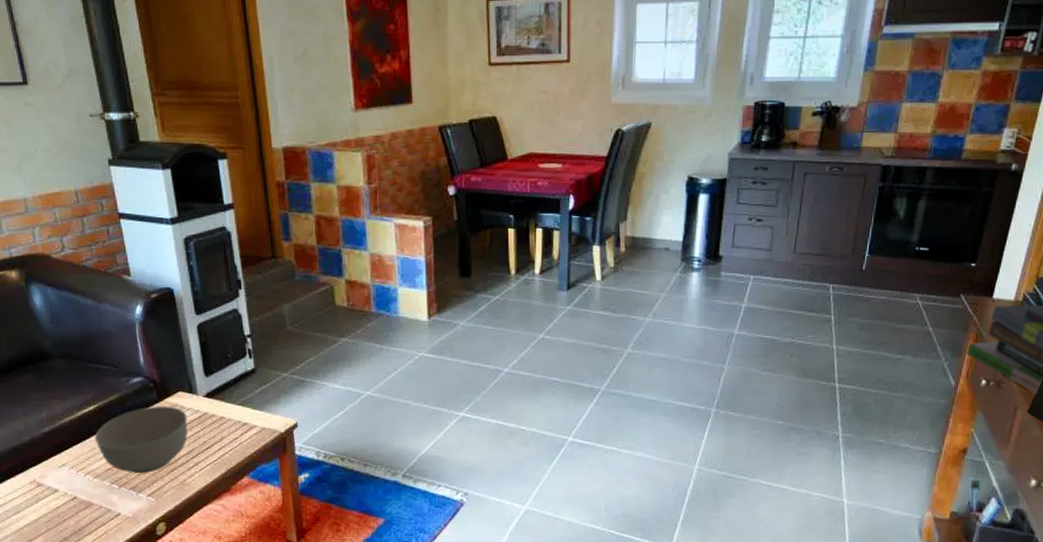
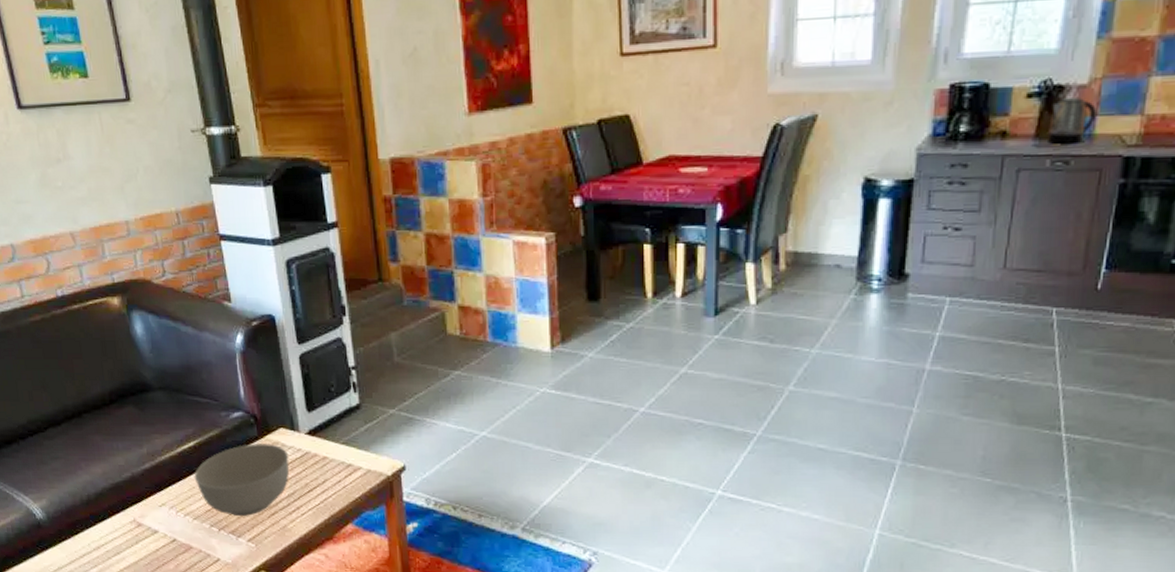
kettle: none [827,117,863,153] -> present [1048,98,1096,144]

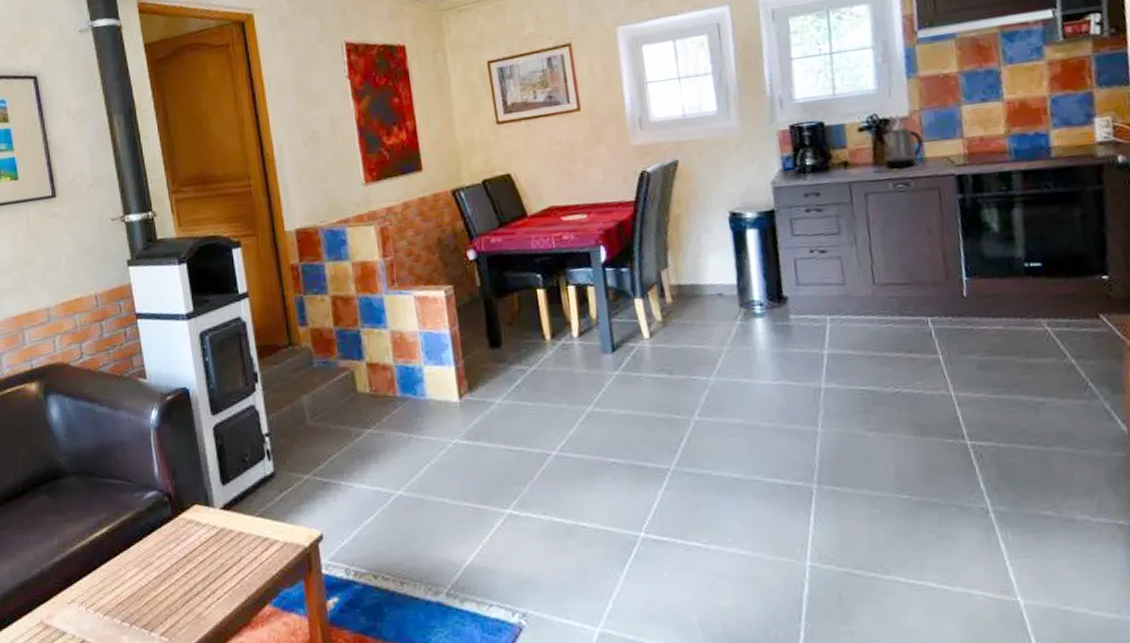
bowl: present [194,442,290,517] -> none [105,522,205,608]

